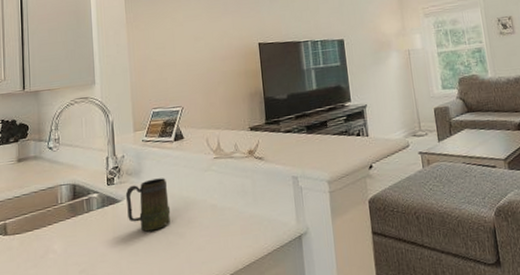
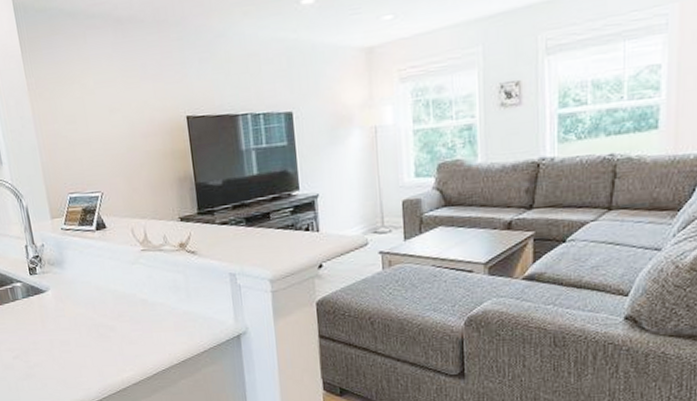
mug: present [125,178,171,232] -> none [50,269,99,323]

